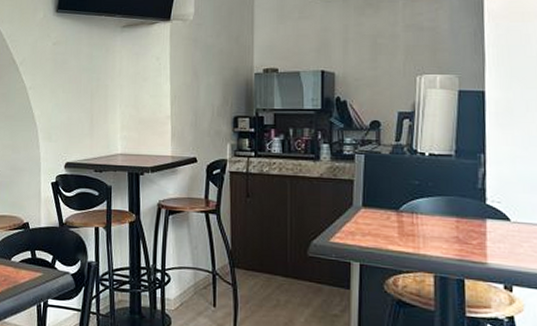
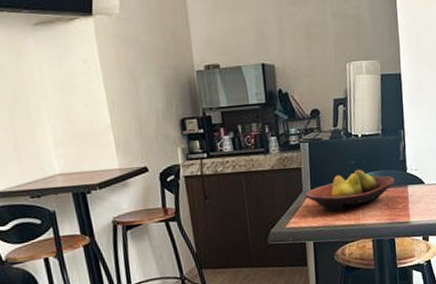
fruit bowl: none [354,191,470,236] -> present [304,169,395,213]

